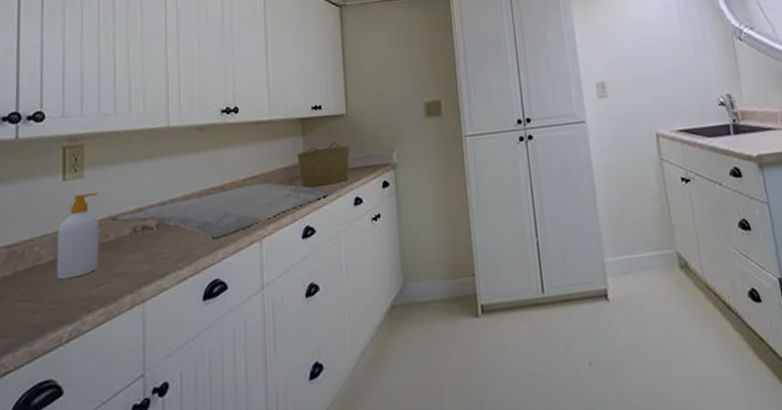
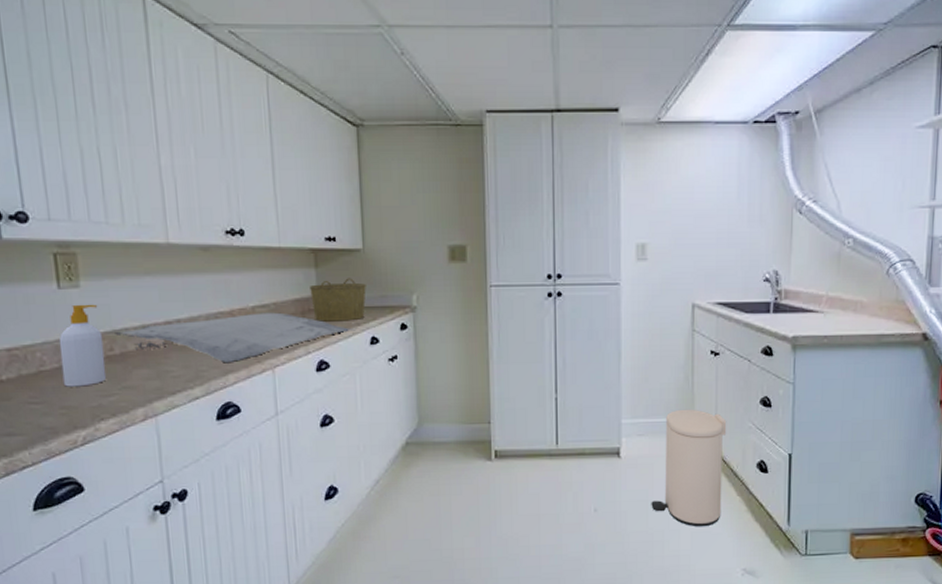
pedal bin: none [647,240,722,372] -> present [651,409,727,527]

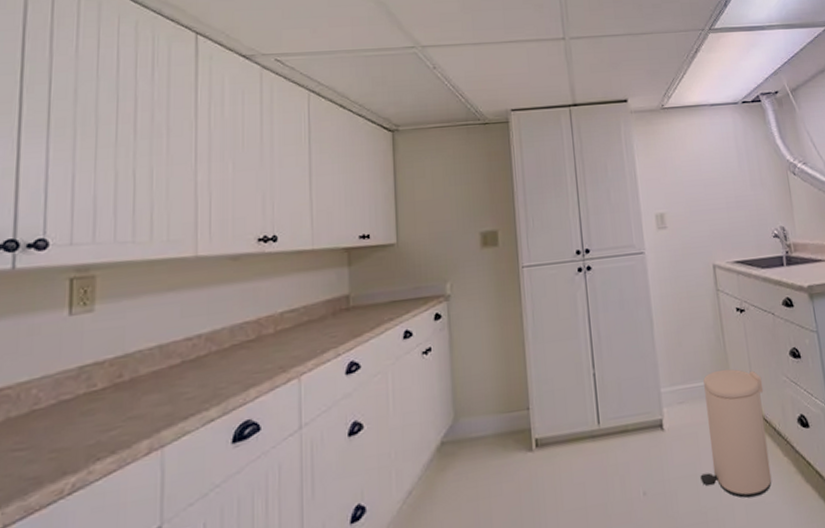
soap bottle: present [58,304,107,387] -> none [58,328,112,426]
towel: present [115,312,357,363] -> none [126,315,389,377]
basket: present [310,278,366,322] -> none [342,273,400,321]

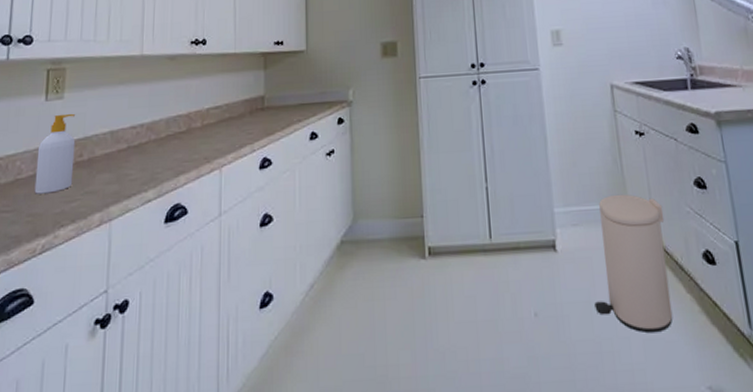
soap bottle: none [58,328,112,426] -> present [34,113,76,194]

